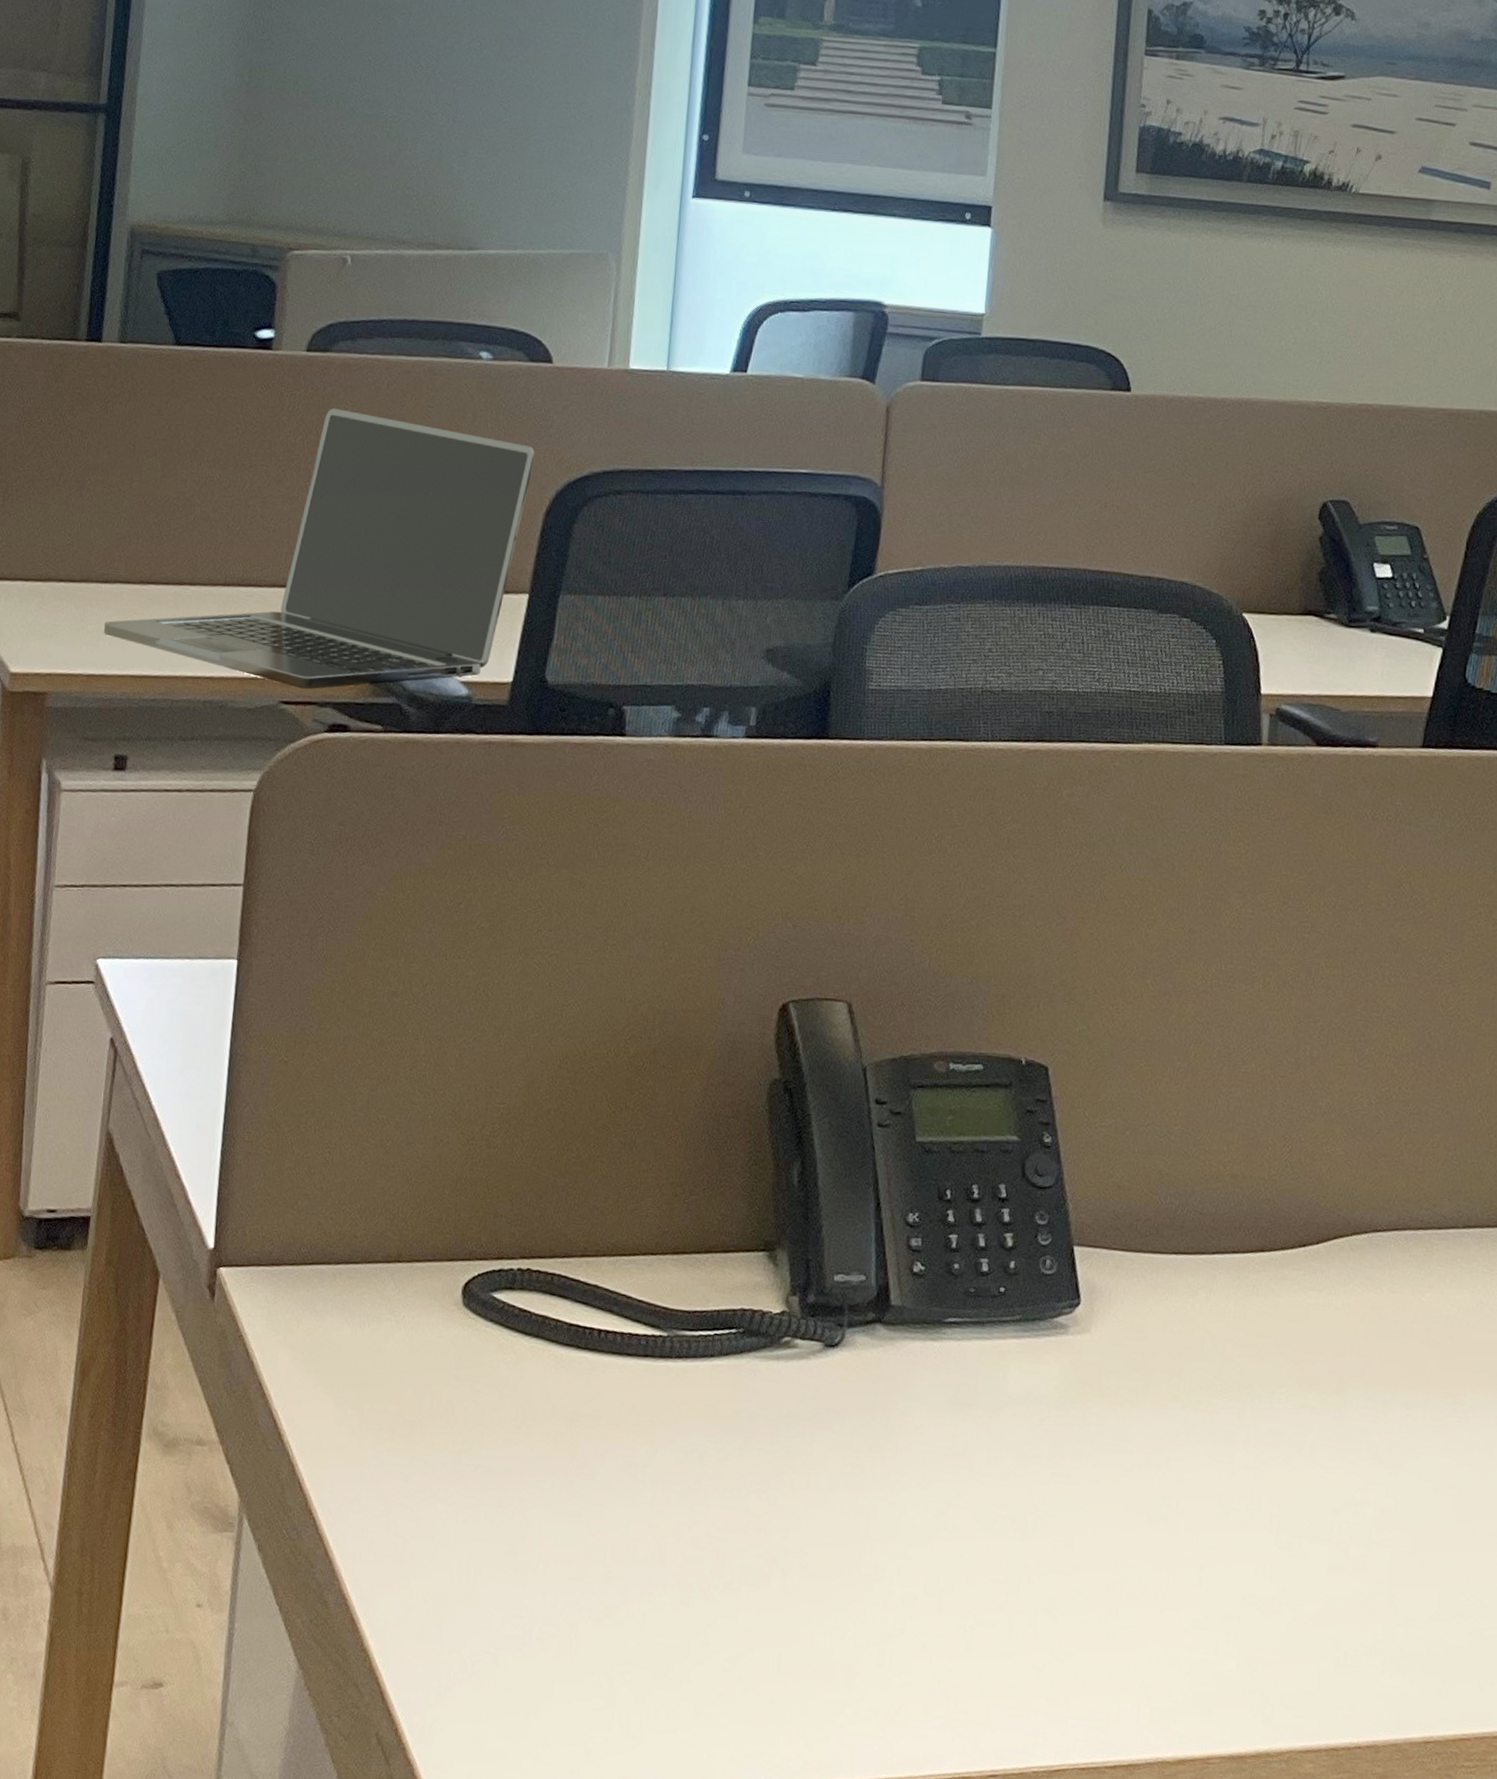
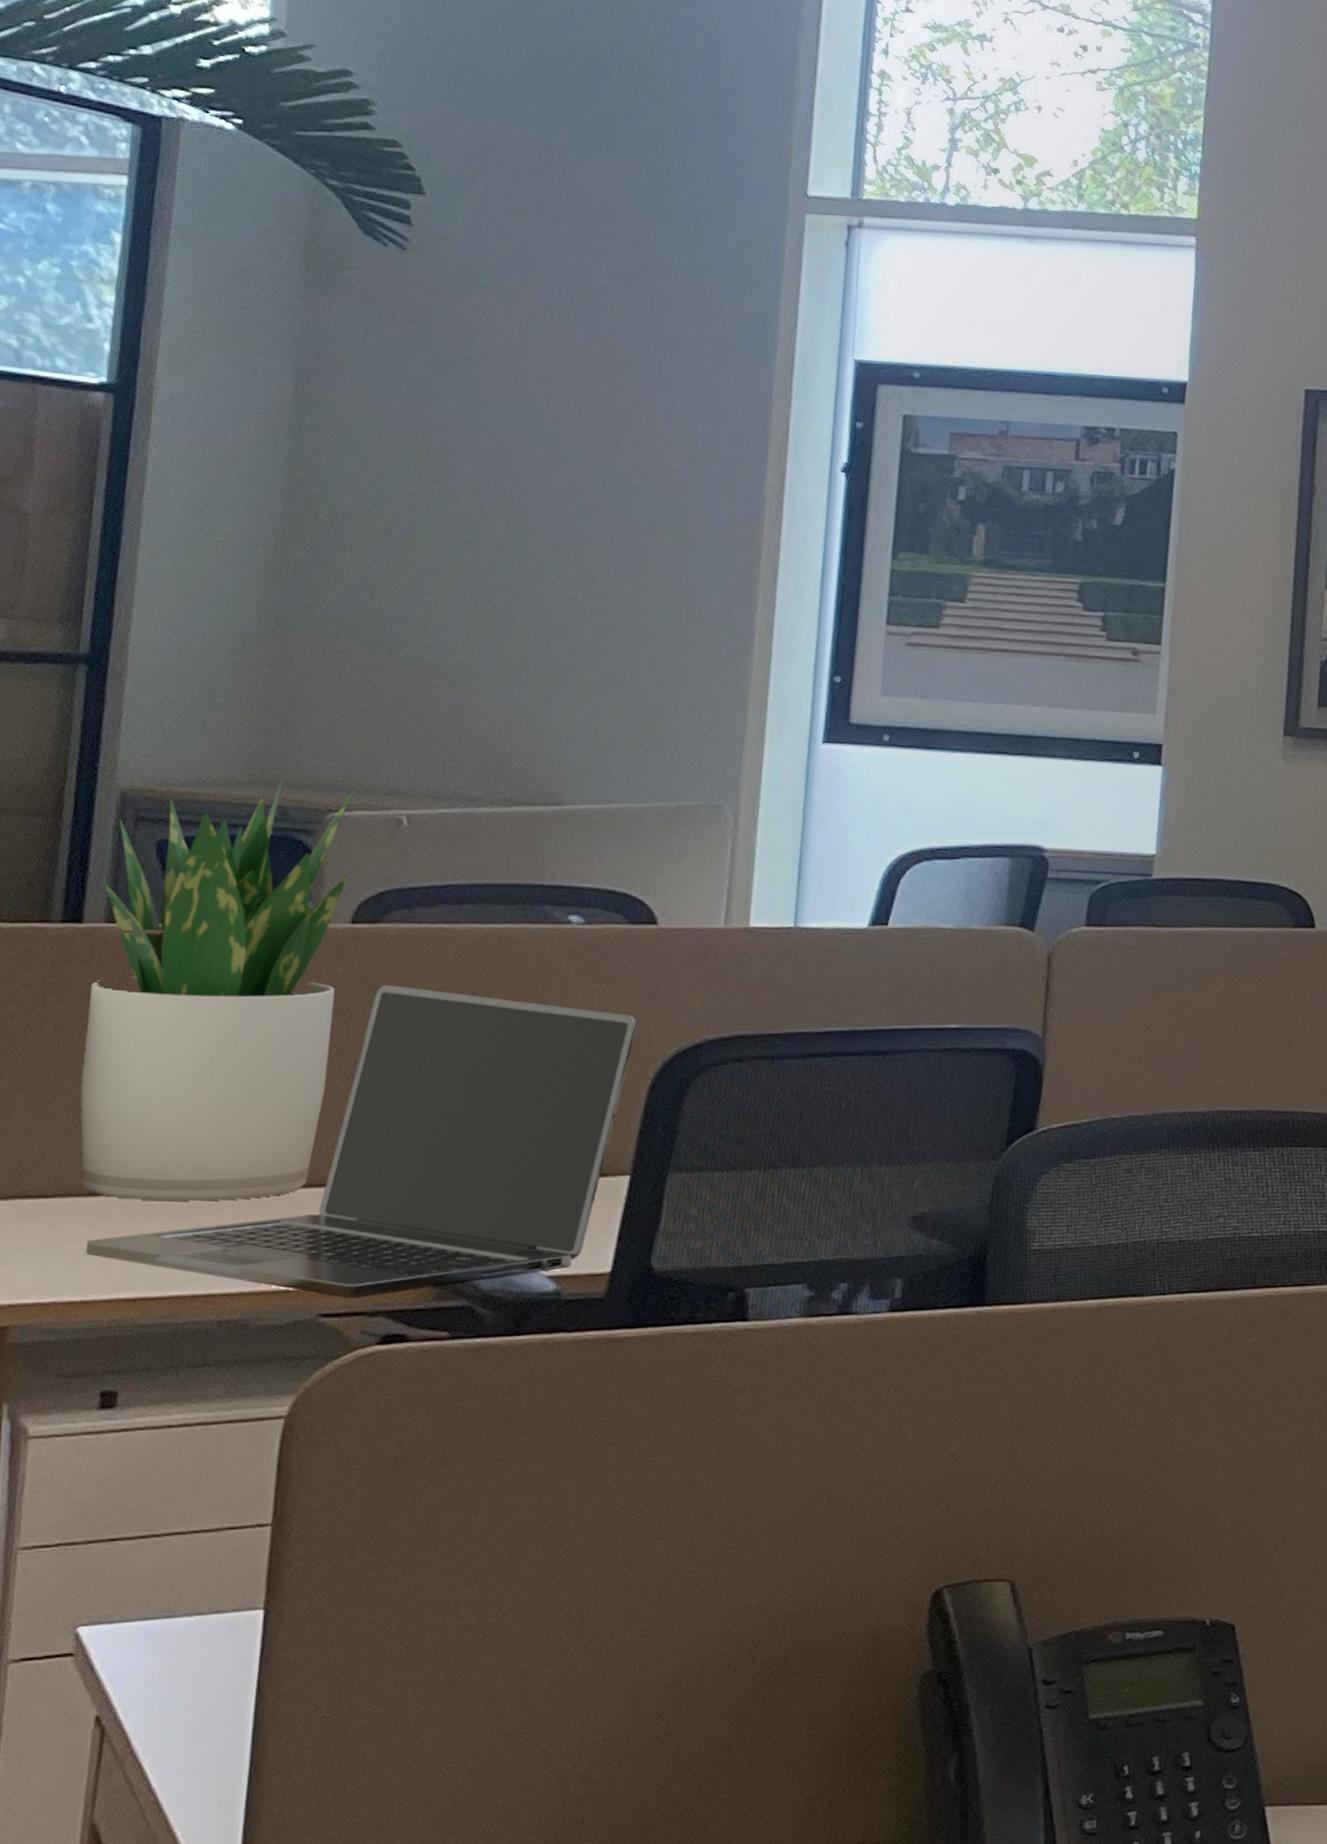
planter: none [99,221,311,594] -> present [79,781,357,1201]

